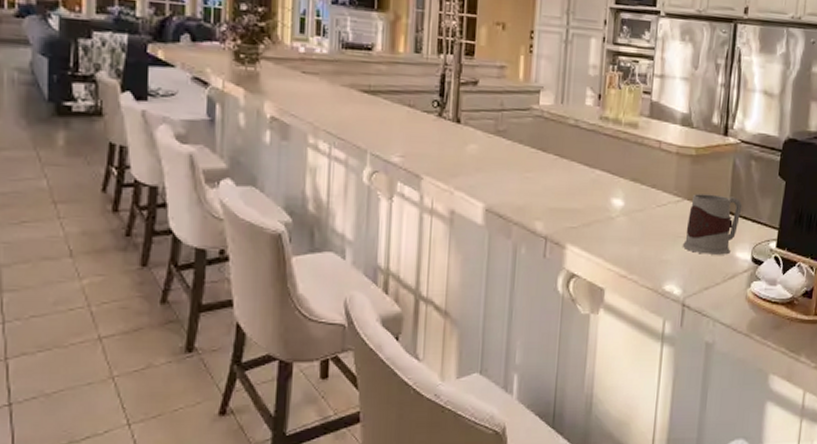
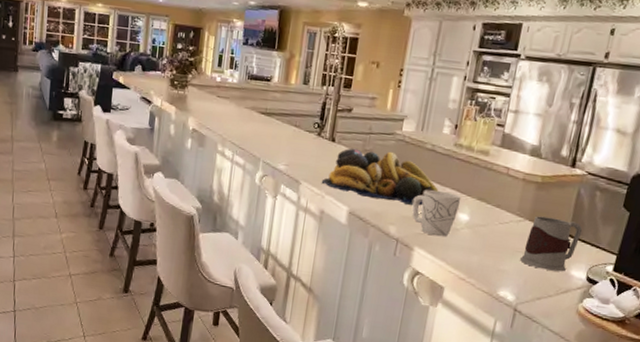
fruit bowl: none [448,129,588,195] -> present [321,148,439,206]
mug: none [559,173,614,229] -> present [412,190,462,237]

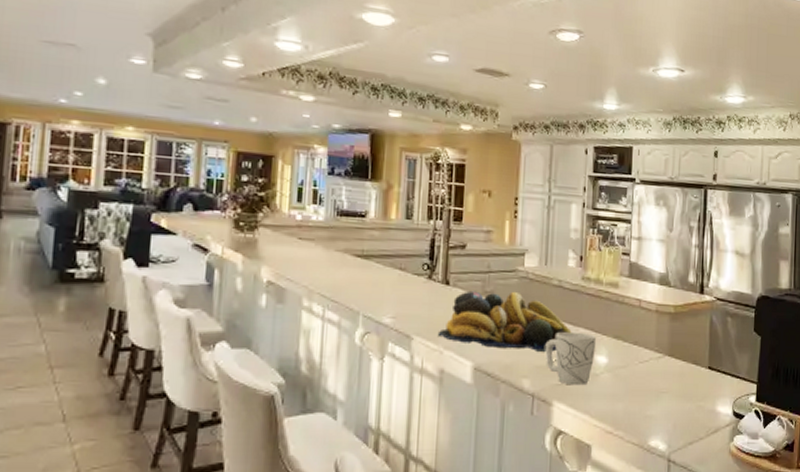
mug: present [519,216,583,272] -> none [665,350,721,409]

